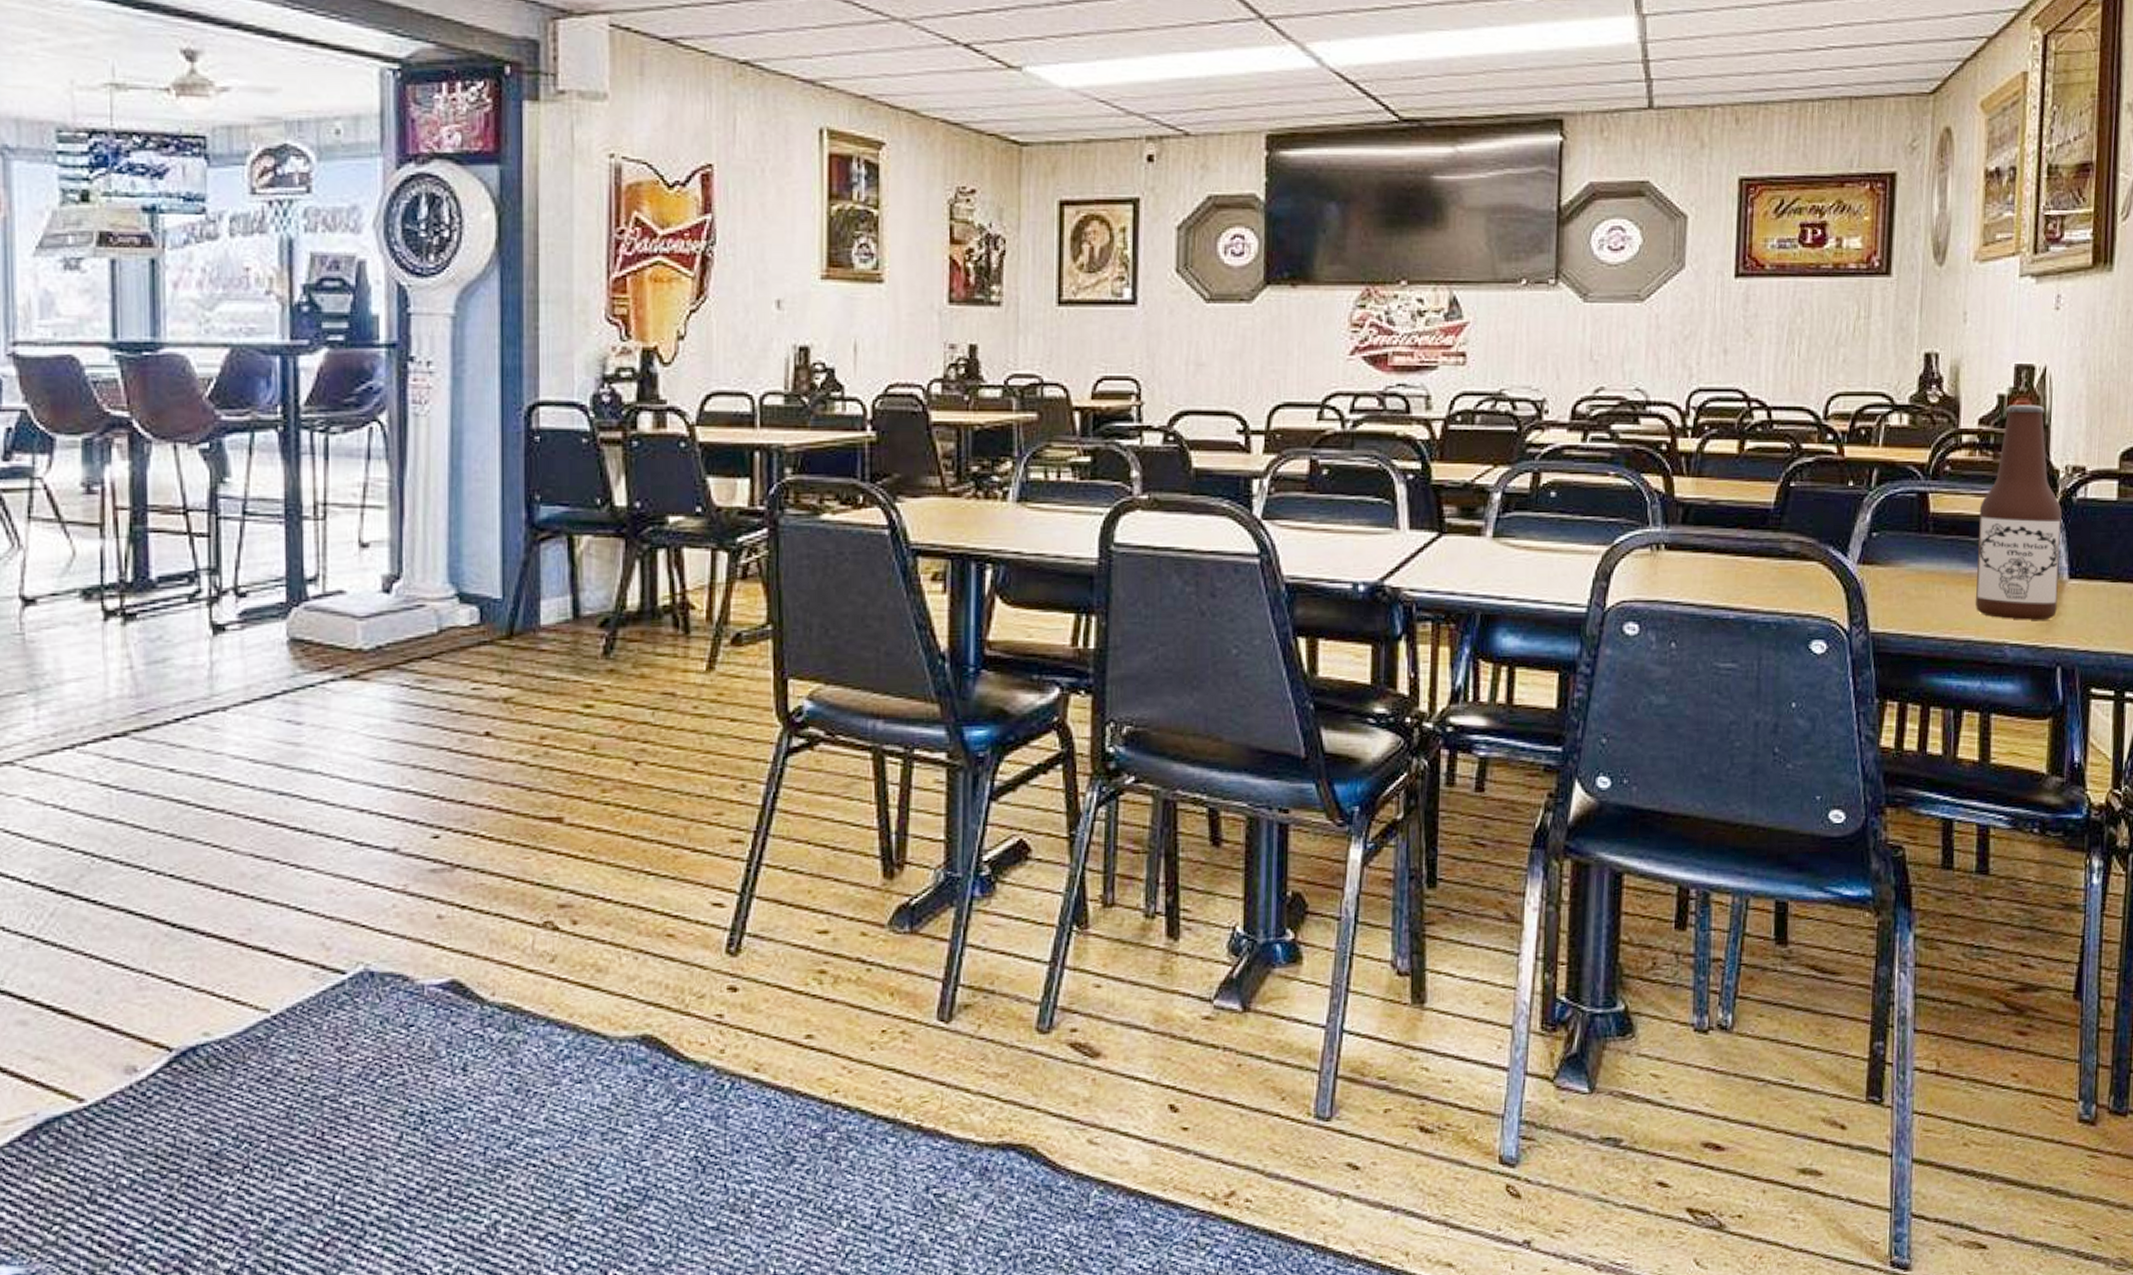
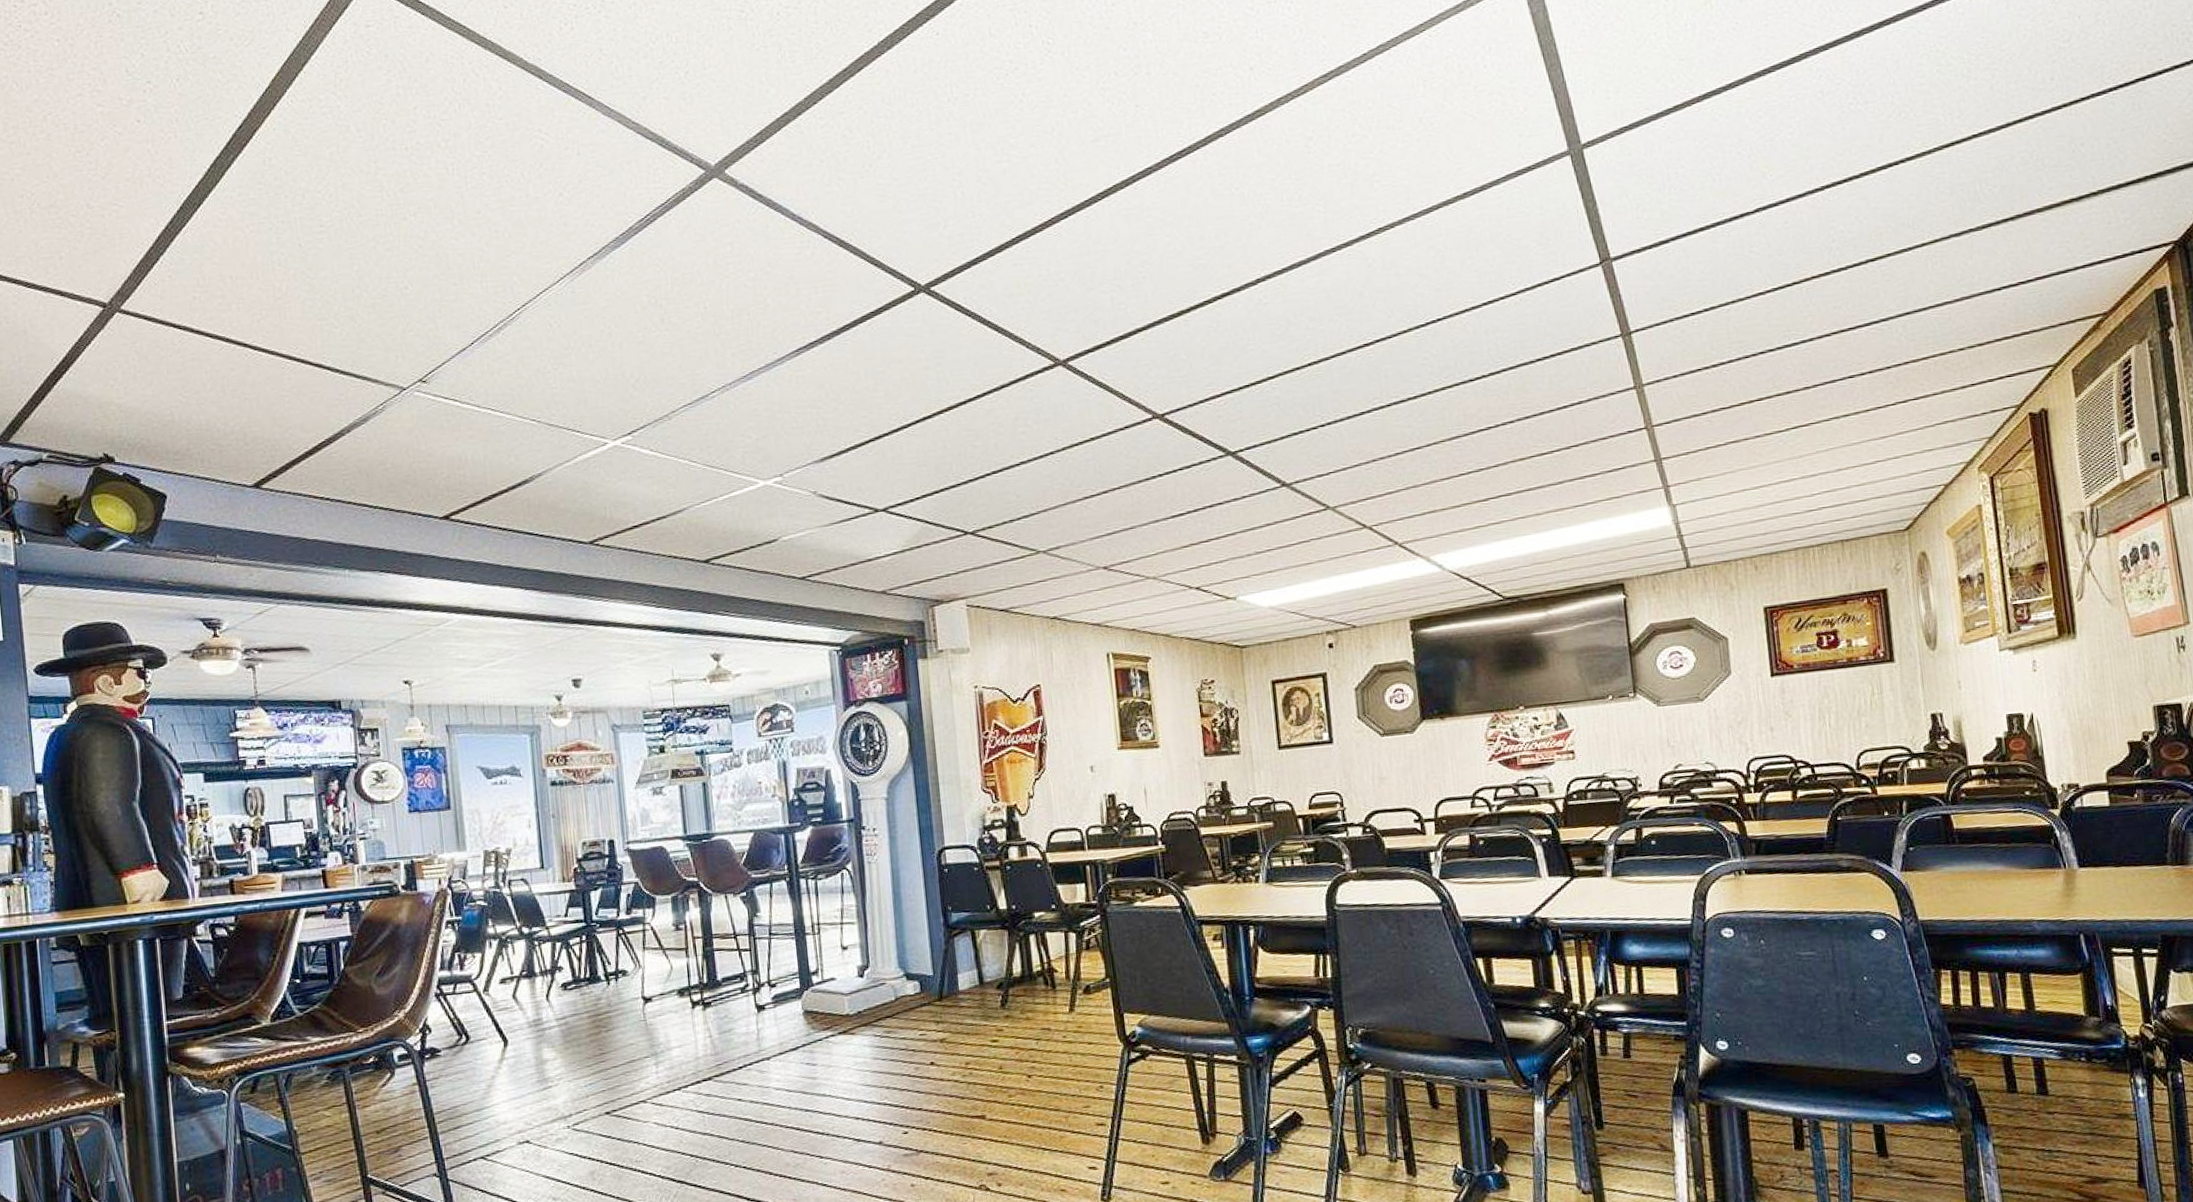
root beer bottle: present [1975,405,2062,620] -> none [1994,742,2073,902]

